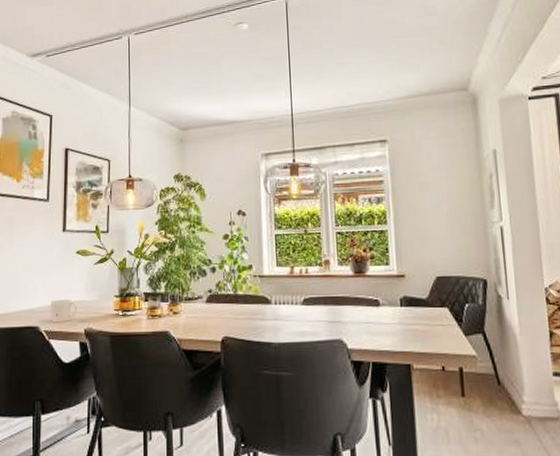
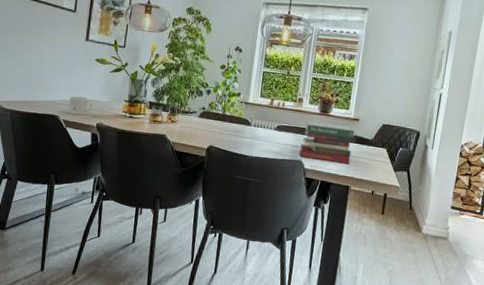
books: none [337,286,405,336] -> present [299,120,354,164]

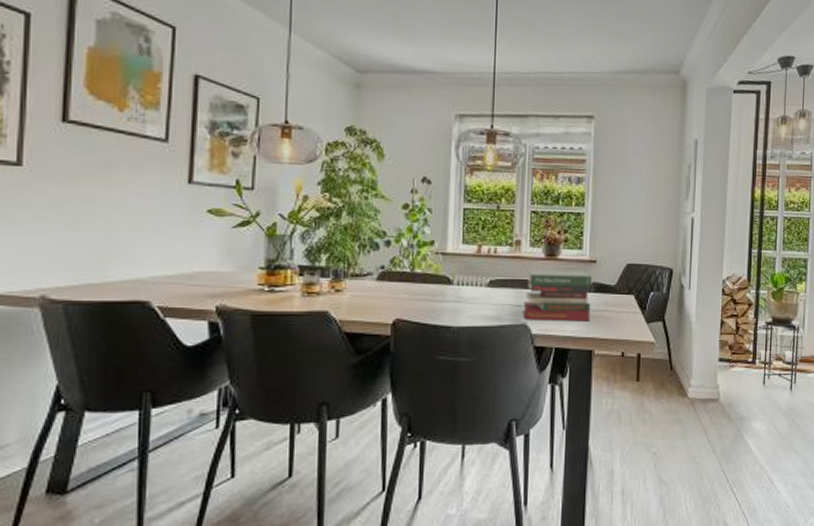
mug: present [68,96,93,116] -> none [167,268,208,298]

